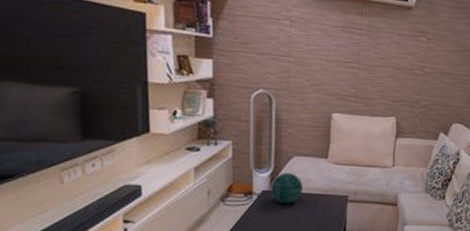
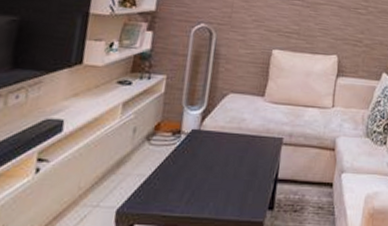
decorative orb: present [270,172,303,204] -> none [200,110,236,146]

